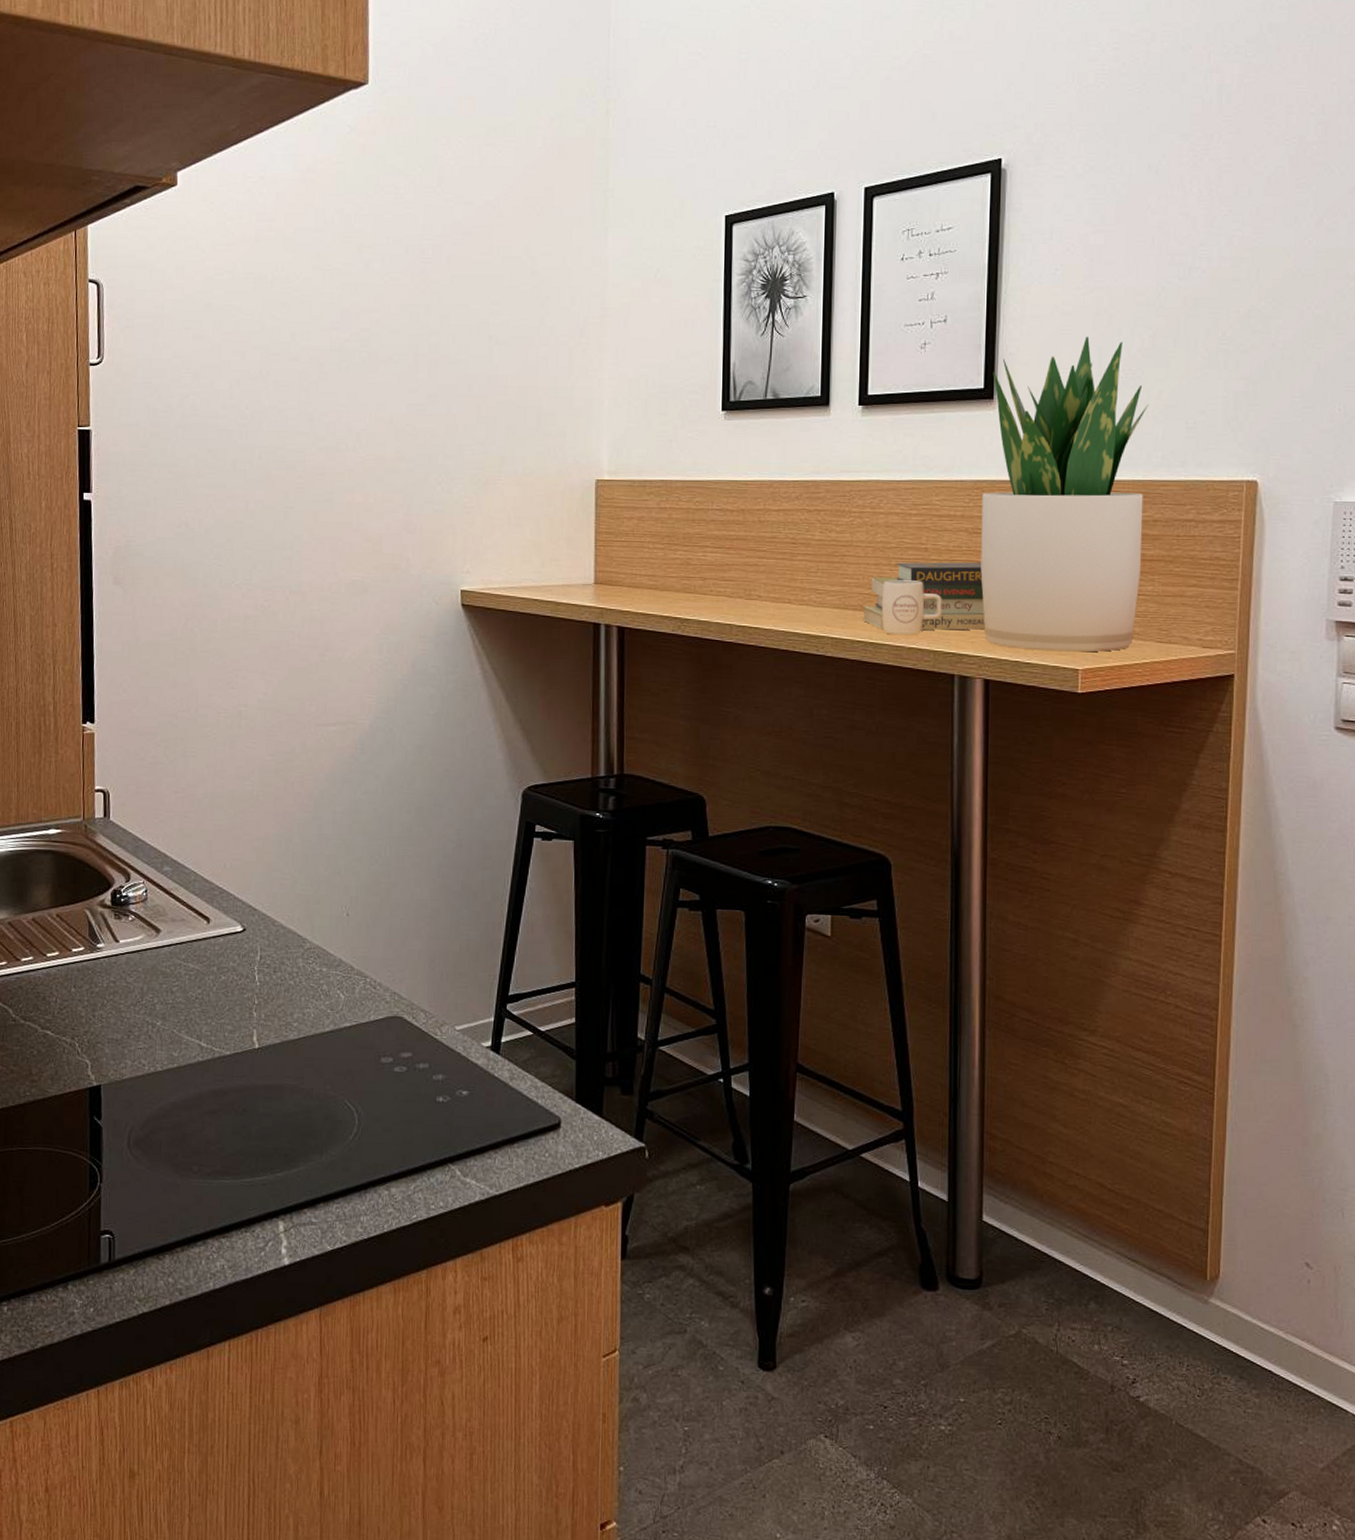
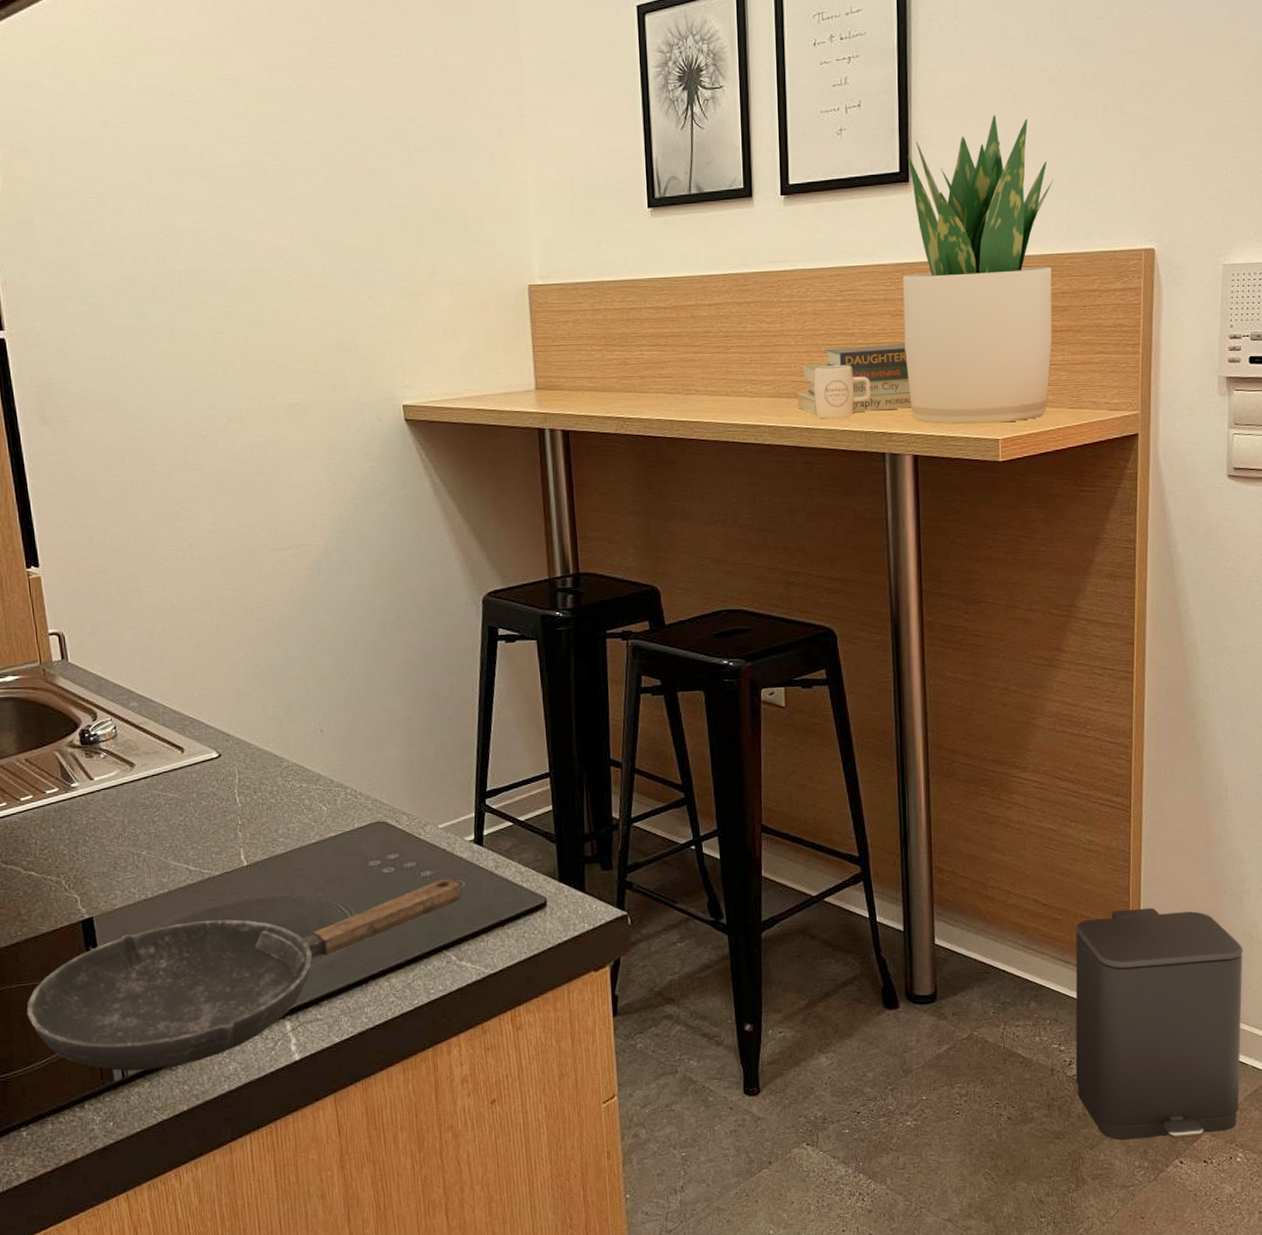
frying pan: none [24,1085,477,1256] -> present [27,878,465,1071]
pedal bin: none [1139,1207,1344,1492] -> present [1075,907,1243,1140]

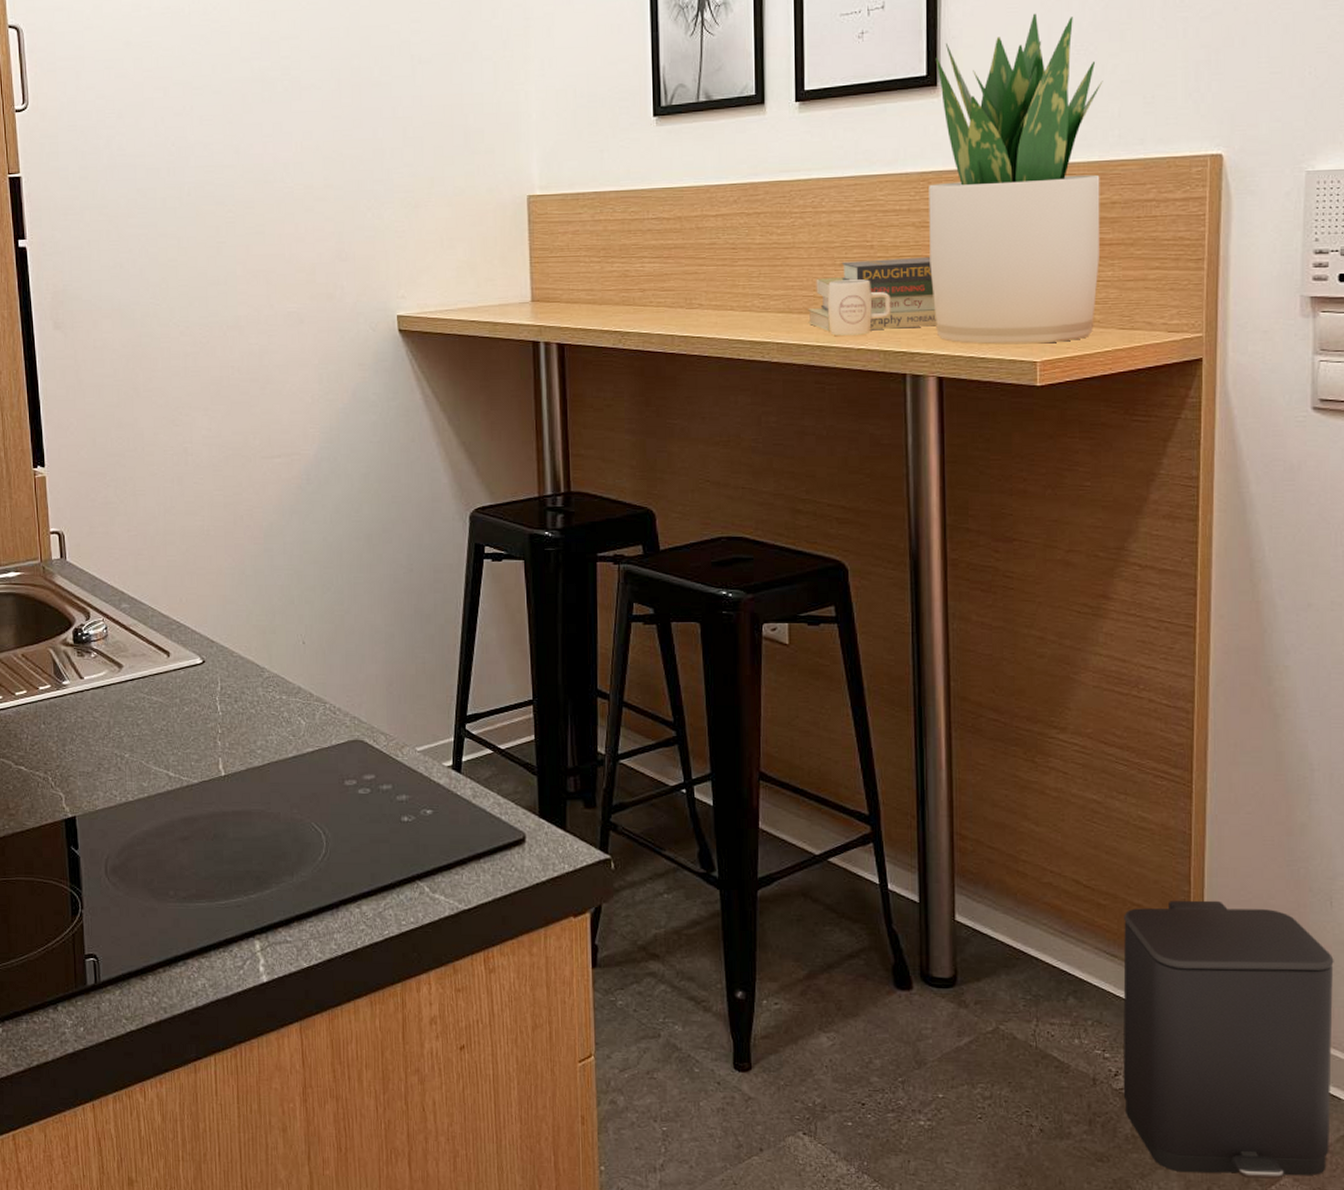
frying pan: present [27,878,465,1071] -> none [9,804,441,978]

